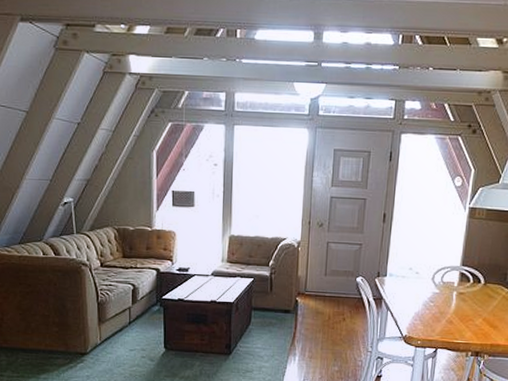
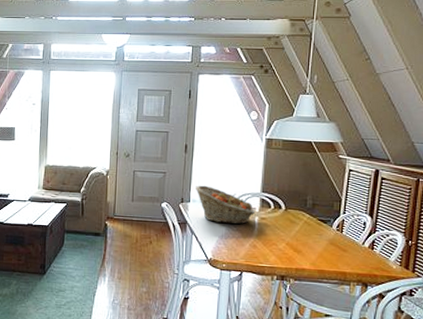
fruit basket: none [393,258,453,300] -> present [195,185,255,225]

